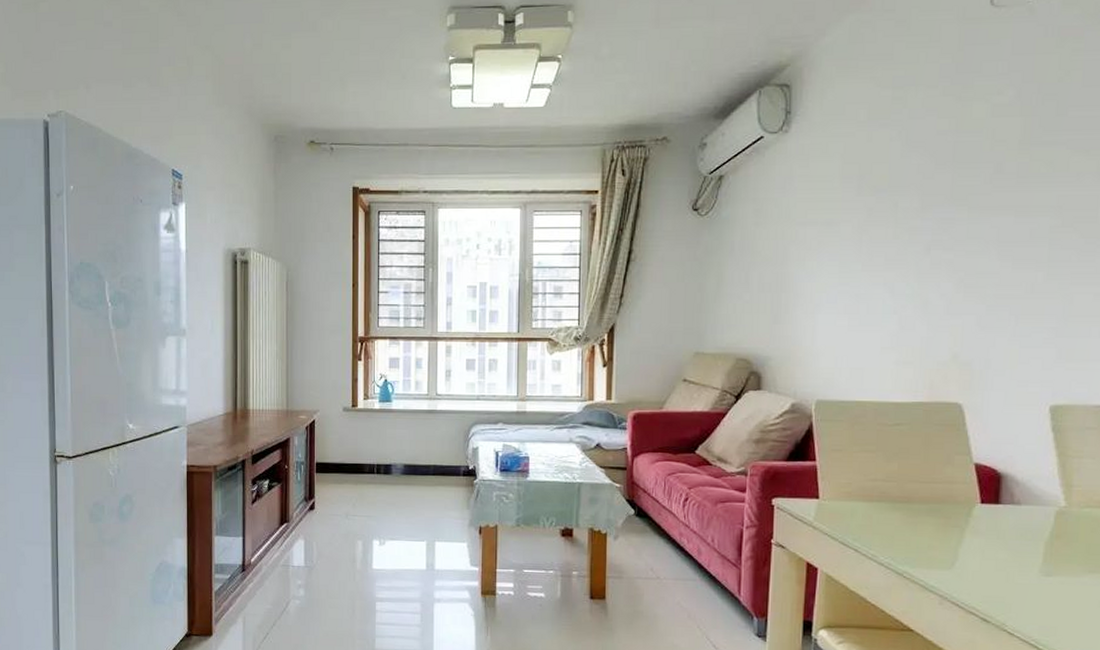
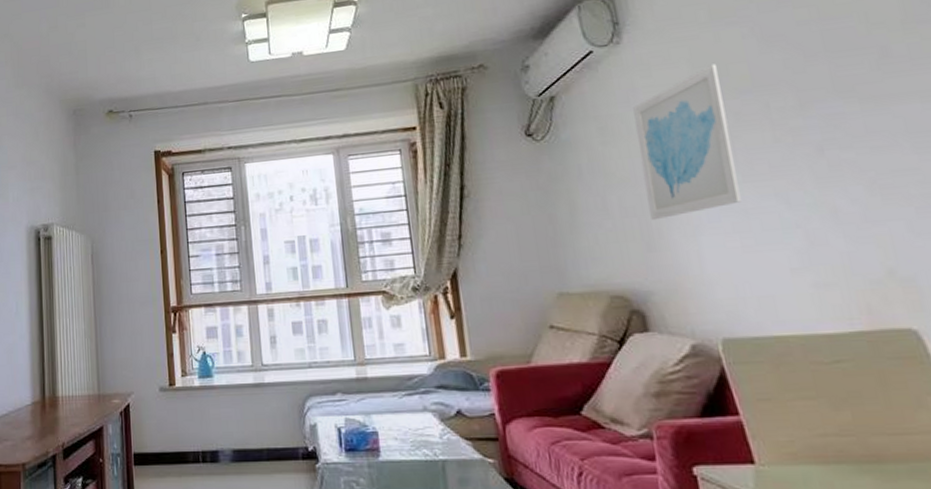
wall art: none [782,161,864,297] -> present [633,64,741,221]

